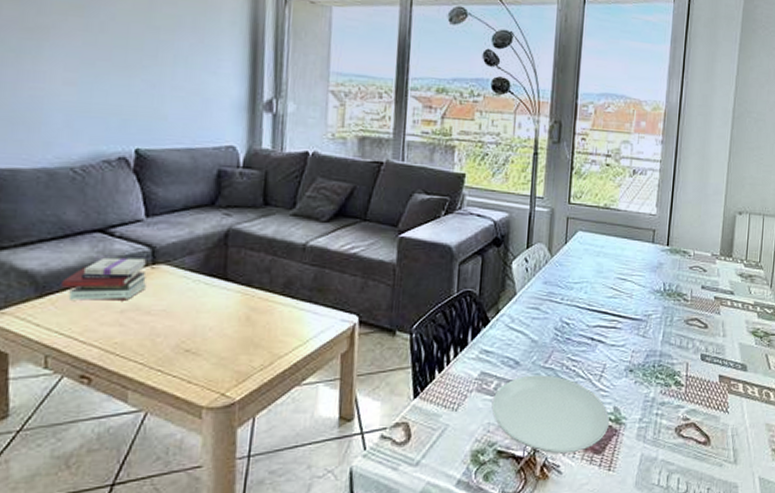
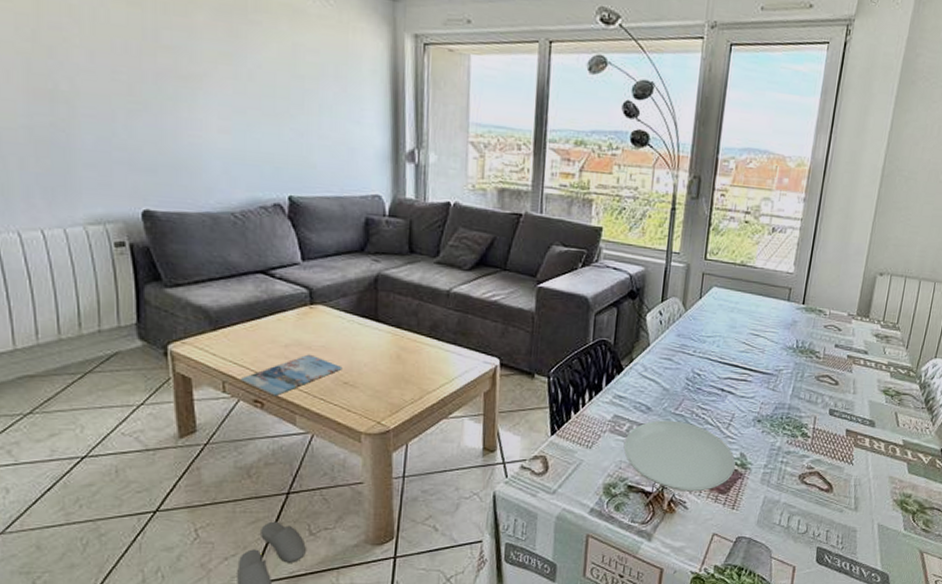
books: present [61,257,148,301] -> none [232,296,307,336]
magazine: none [65,320,185,370] -> present [240,354,343,396]

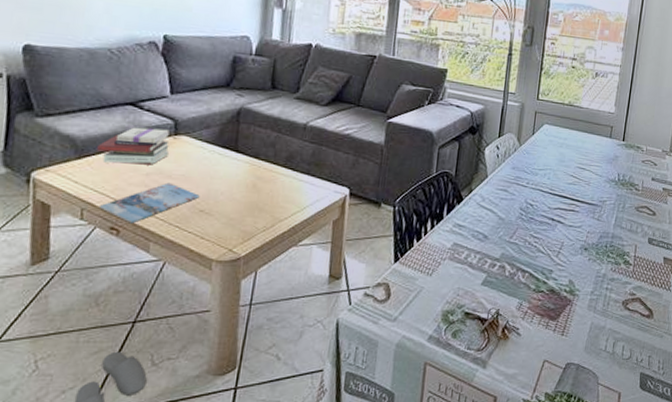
books: none [232,296,307,336] -> present [97,127,170,165]
plate: present [623,420,736,492] -> none [461,248,565,318]

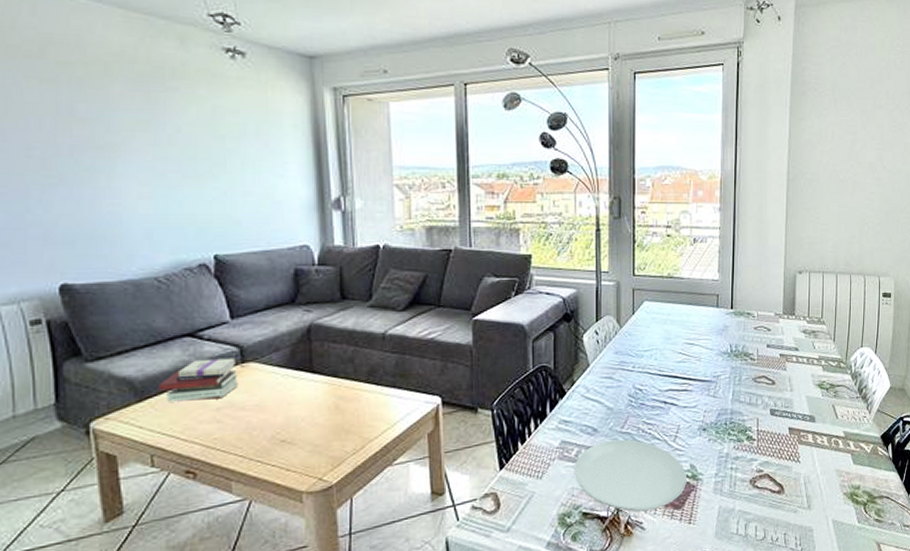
magazine: present [98,182,200,224] -> none [169,415,279,465]
plate: none [461,248,565,318] -> present [574,439,686,512]

